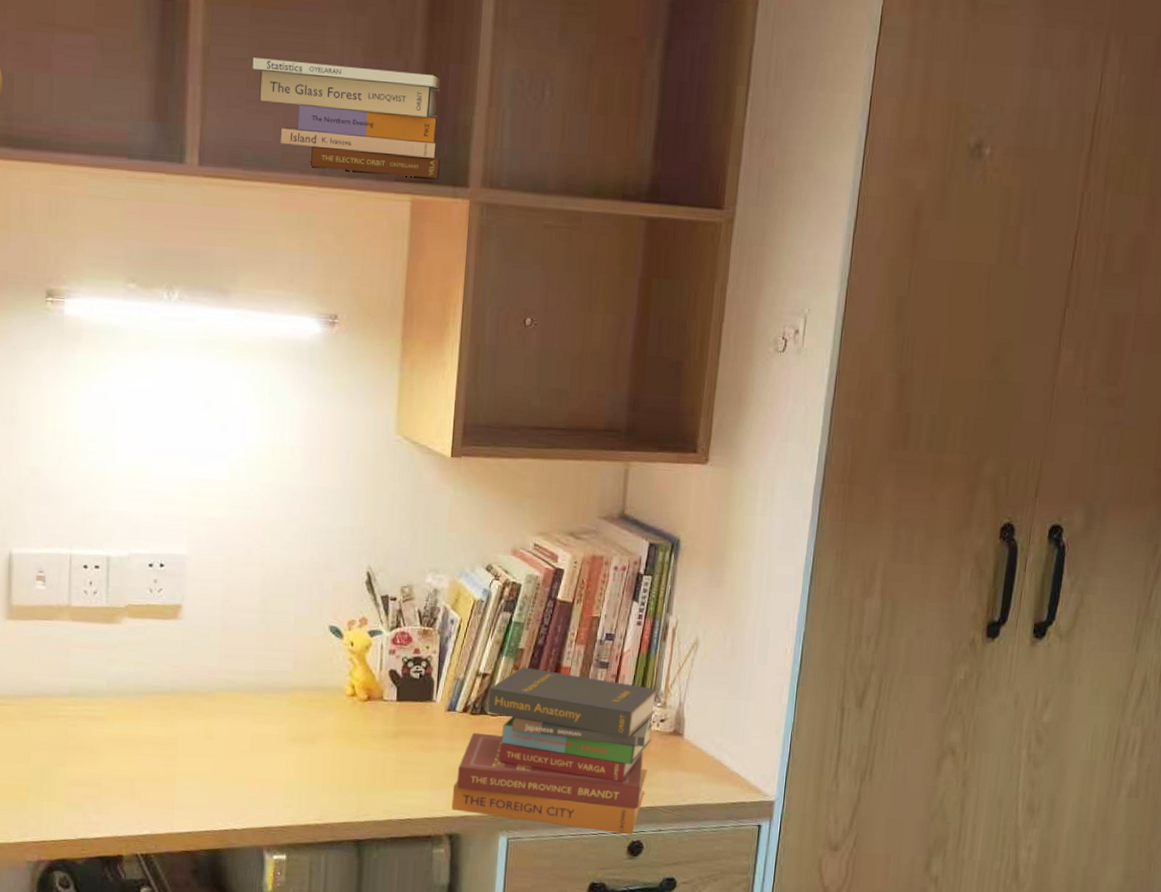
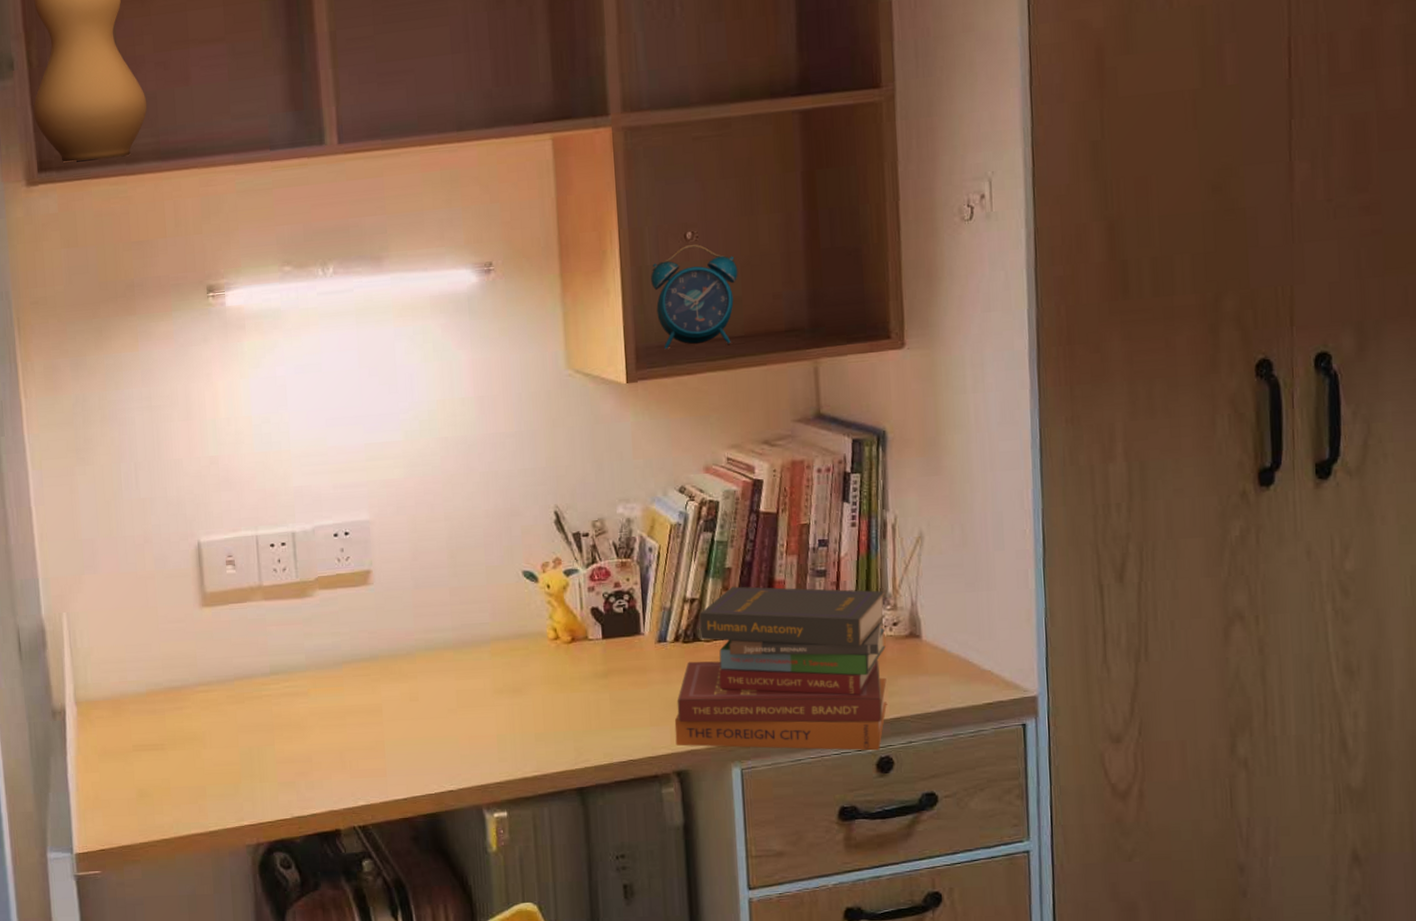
books: present [252,57,441,180] -> none [378,14,578,125]
alarm clock: none [487,330,569,434] -> present [651,244,738,350]

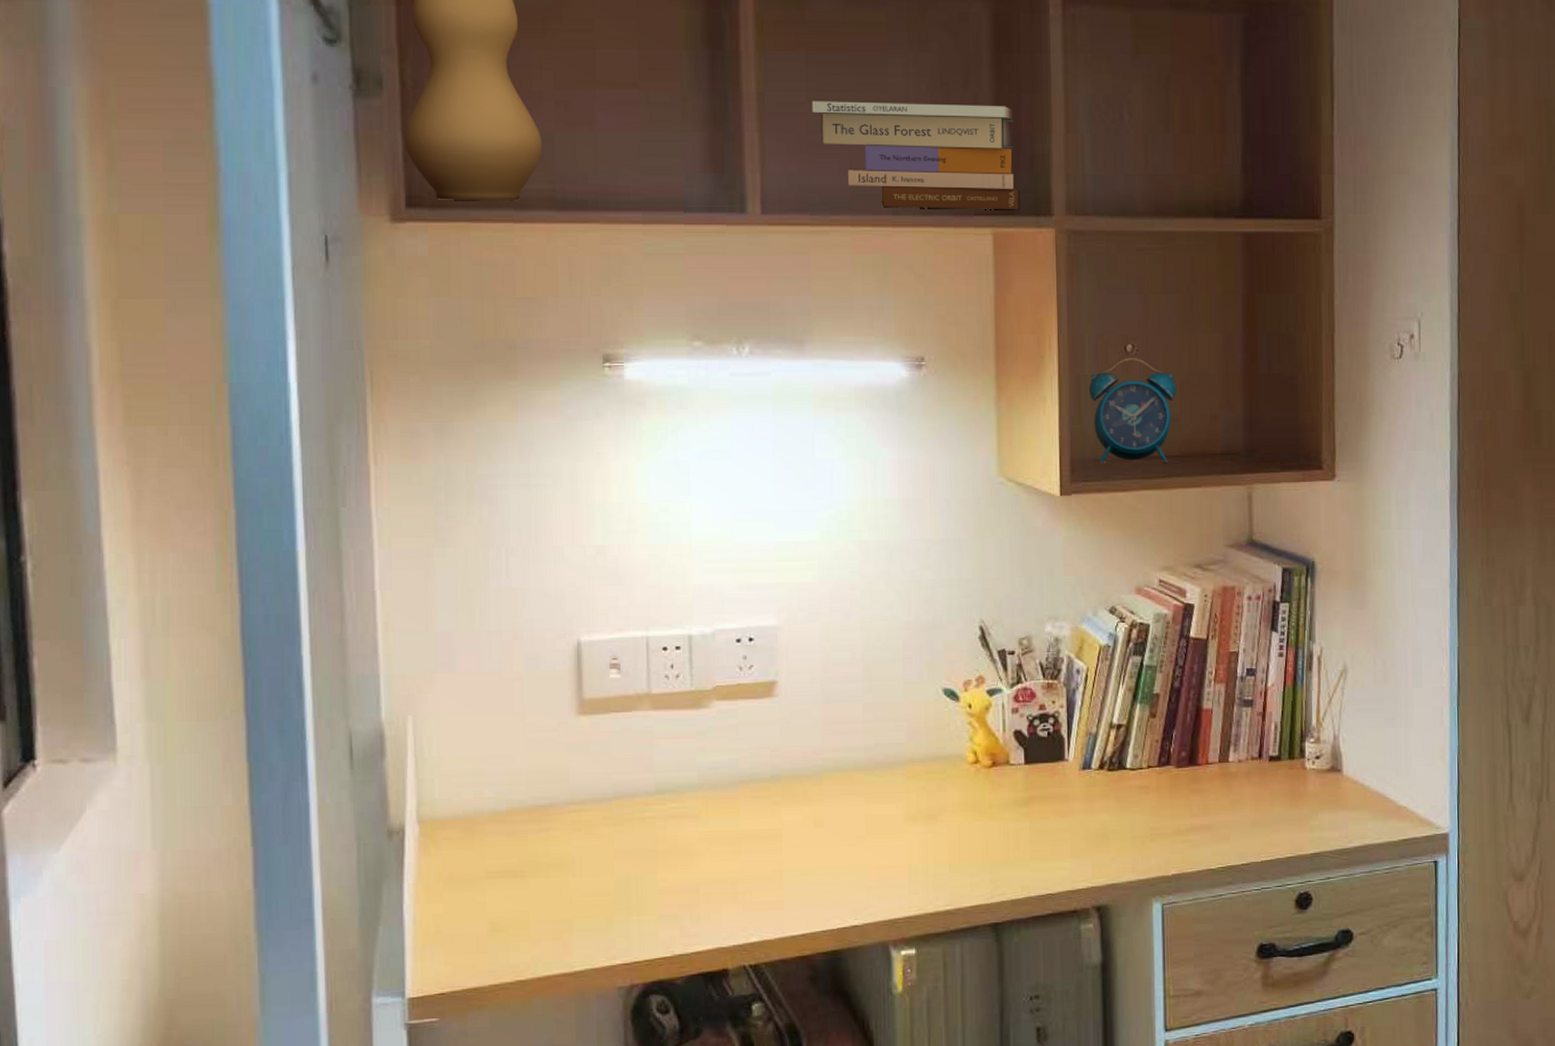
books: none [378,14,578,125] -> present [812,101,1020,210]
books: present [674,586,887,751] -> none [1096,713,1310,887]

